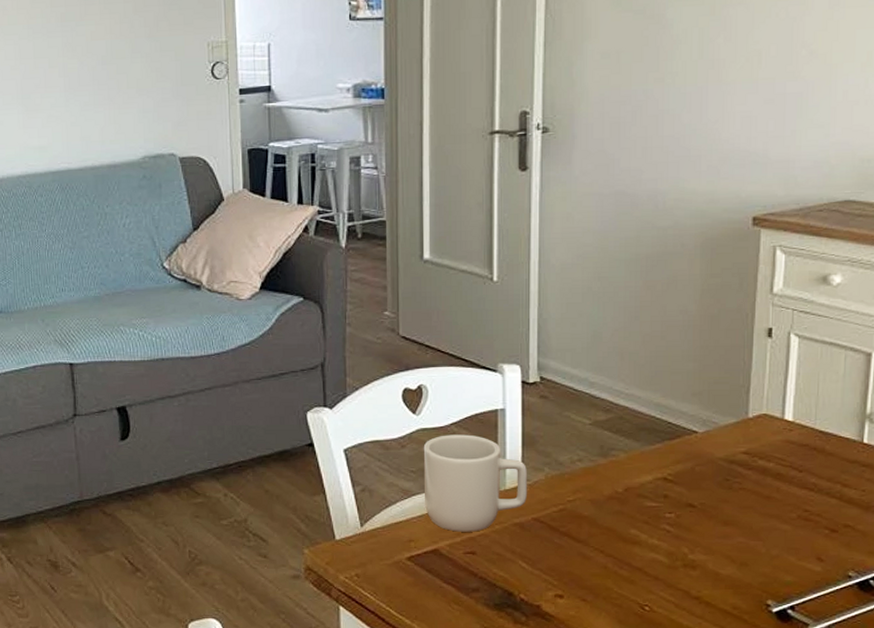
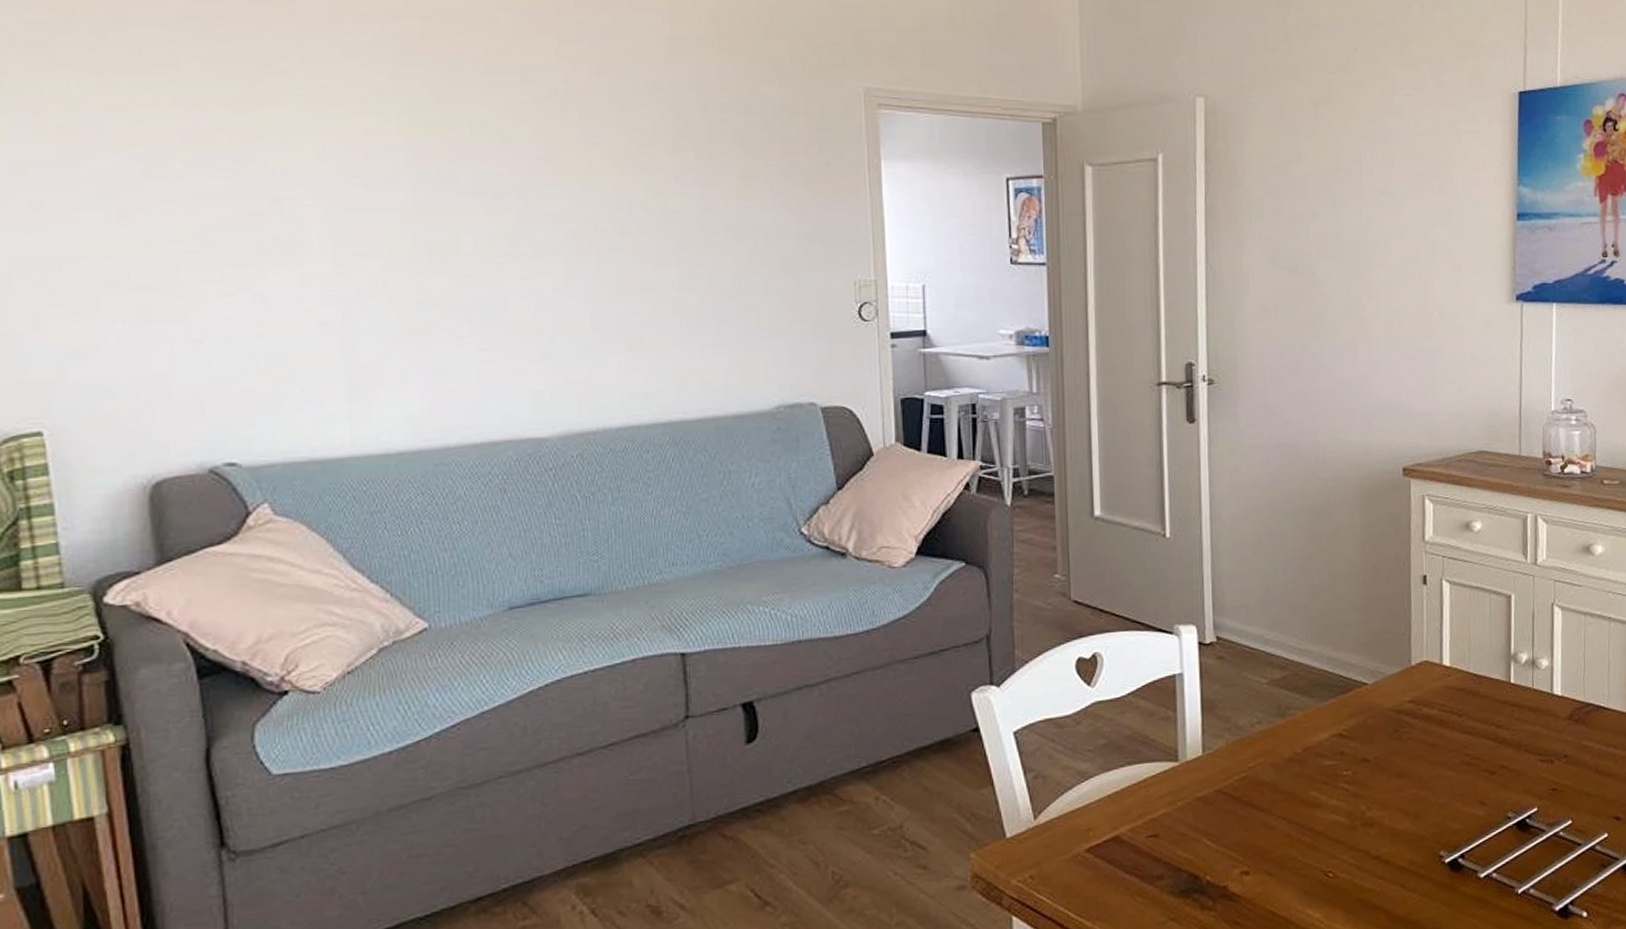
mug: present [423,434,528,532] -> none [1100,704,1209,814]

